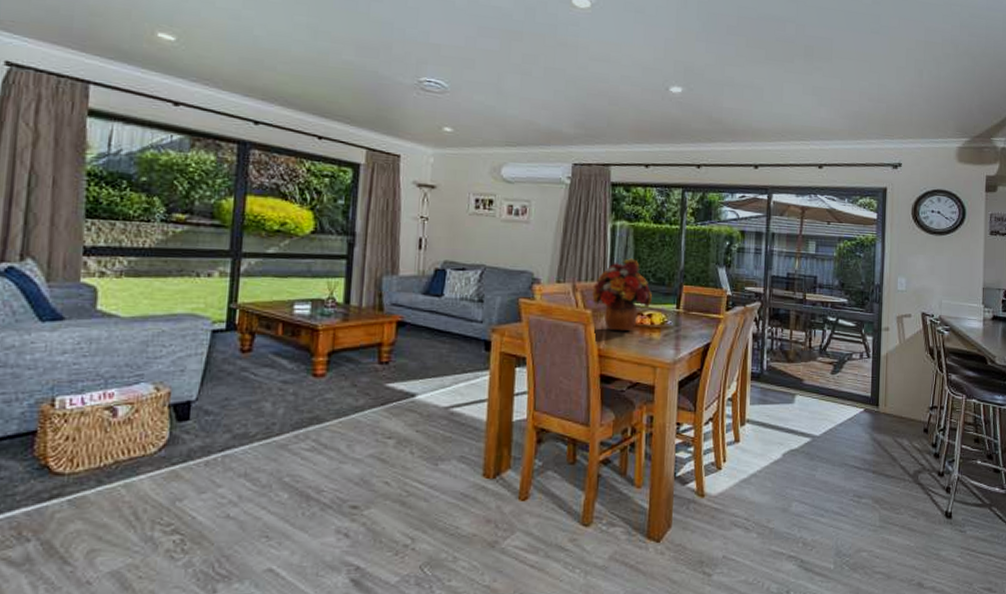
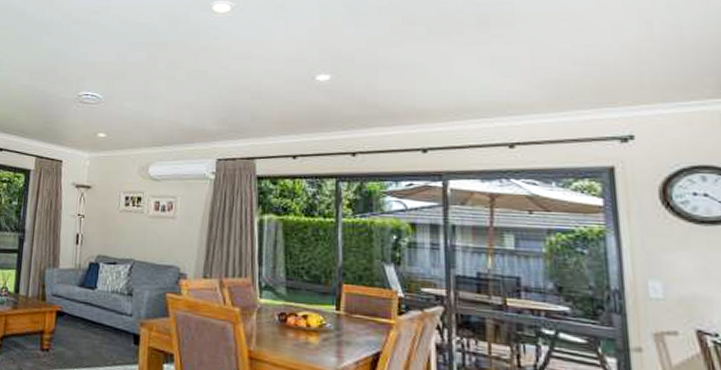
flower arrangement: present [592,258,653,332] -> none [240,254,308,333]

